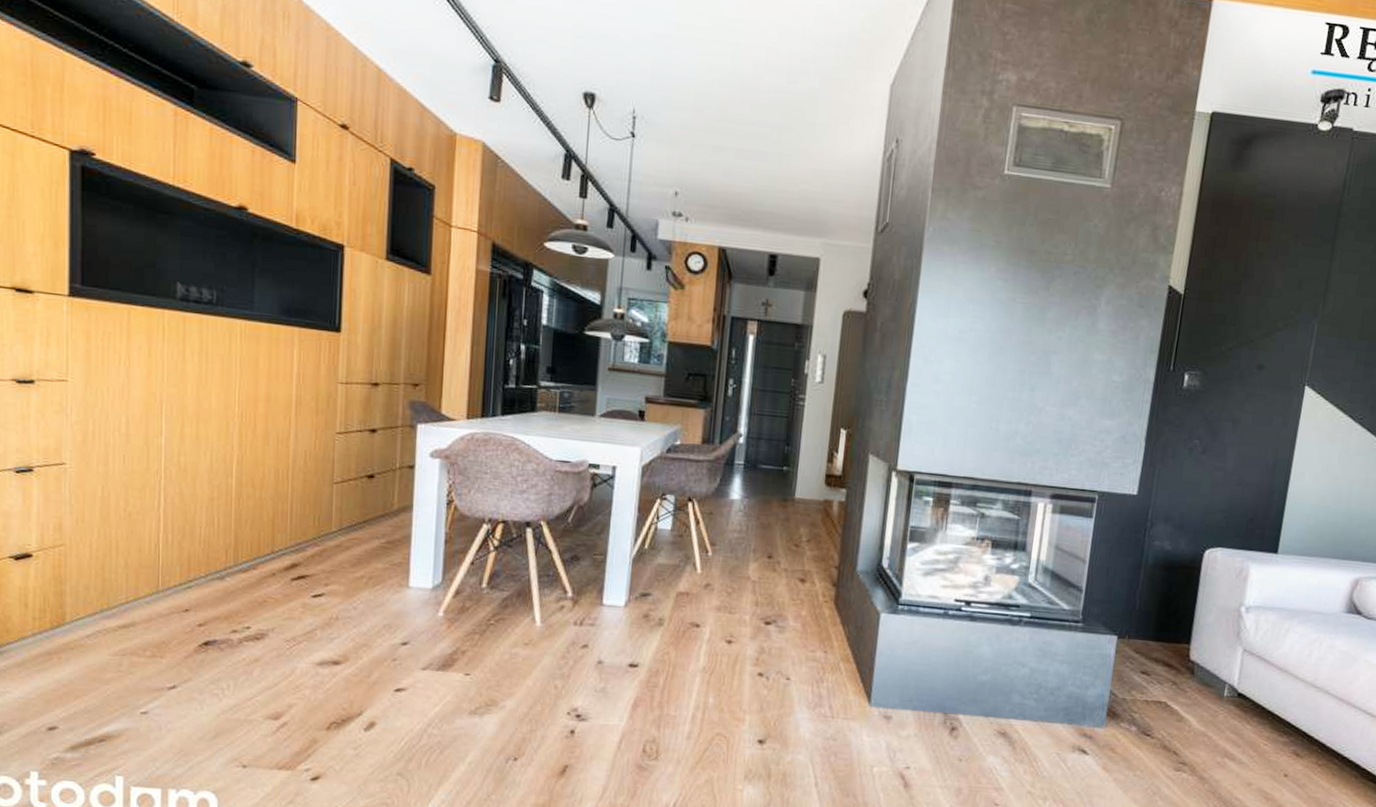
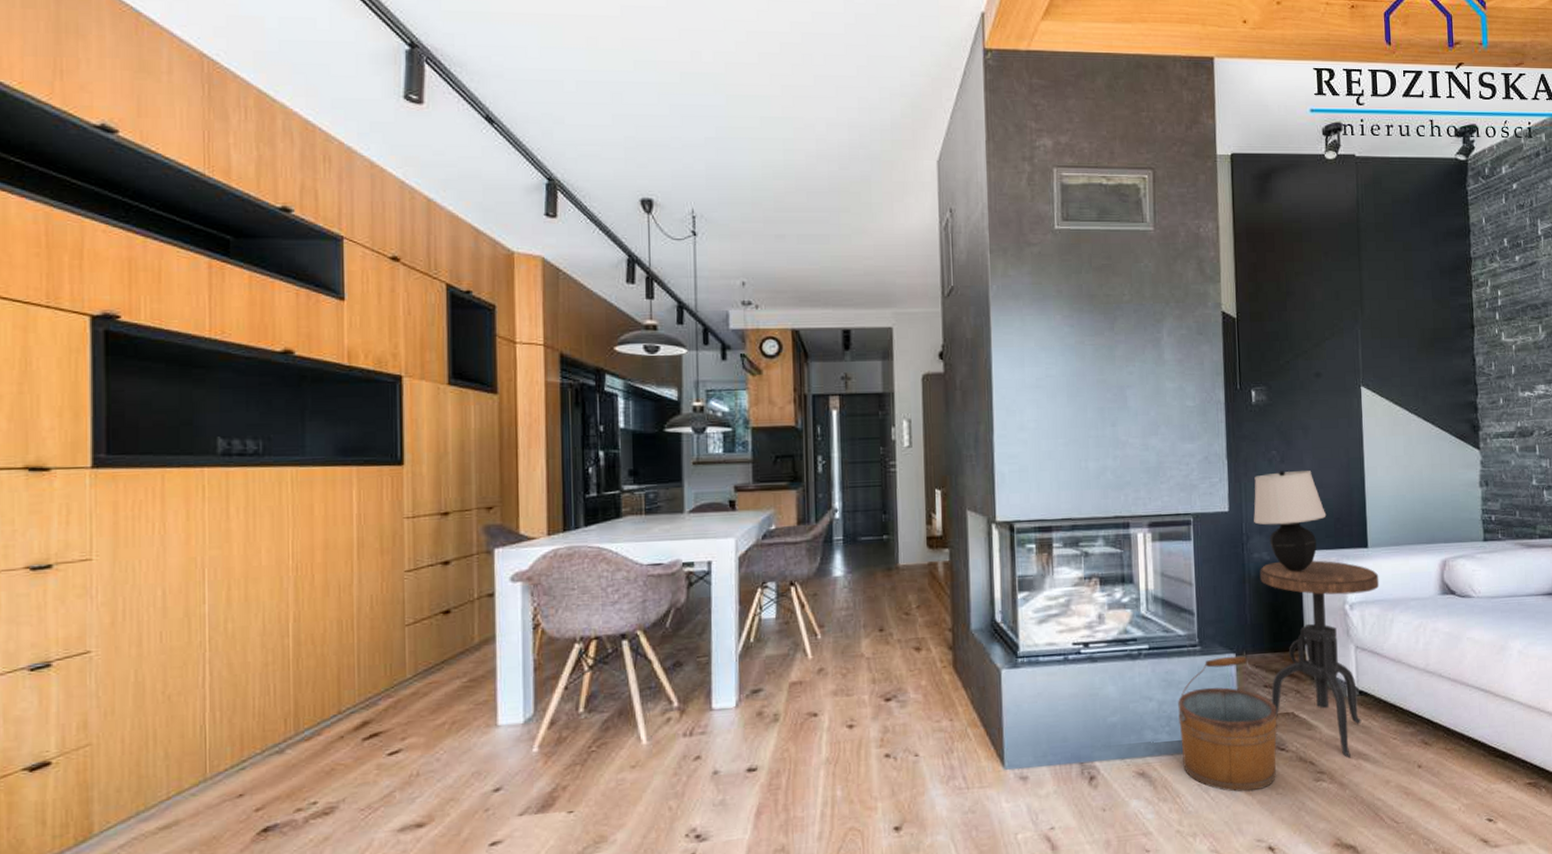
bucket: none [1045,637,1150,769] -> present [1178,656,1278,792]
side table: none [1145,553,1284,755] -> present [1260,560,1379,759]
table lamp: none [1162,461,1240,566] -> present [1254,471,1327,572]

